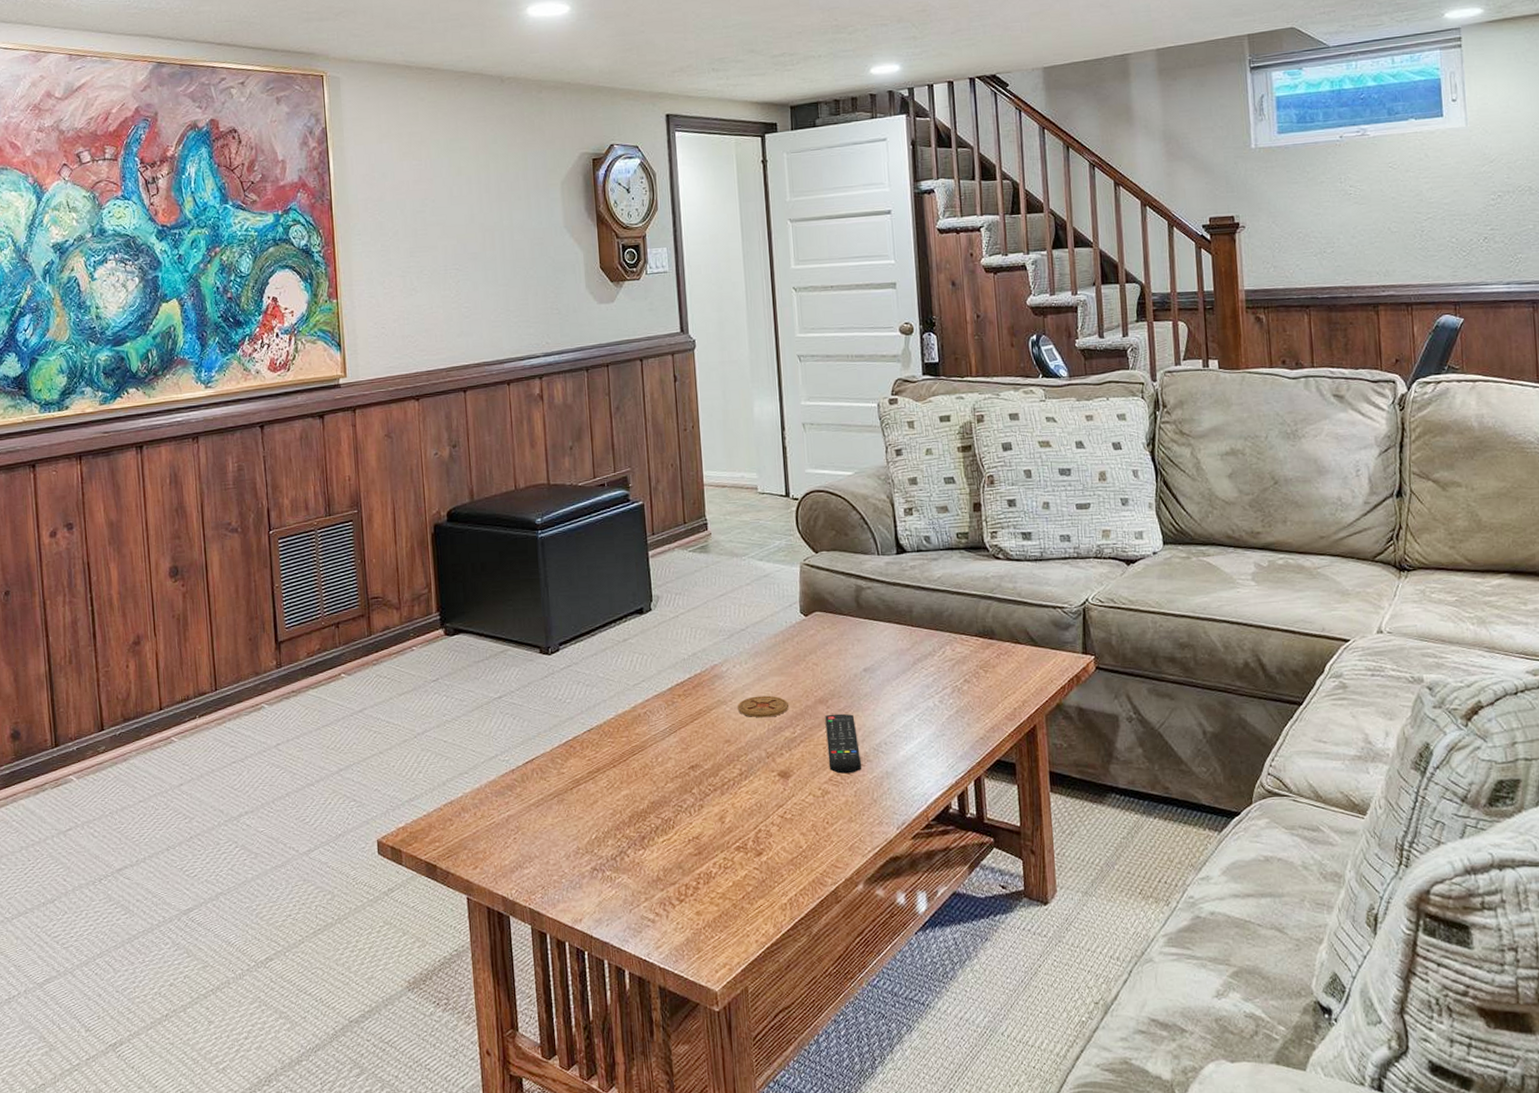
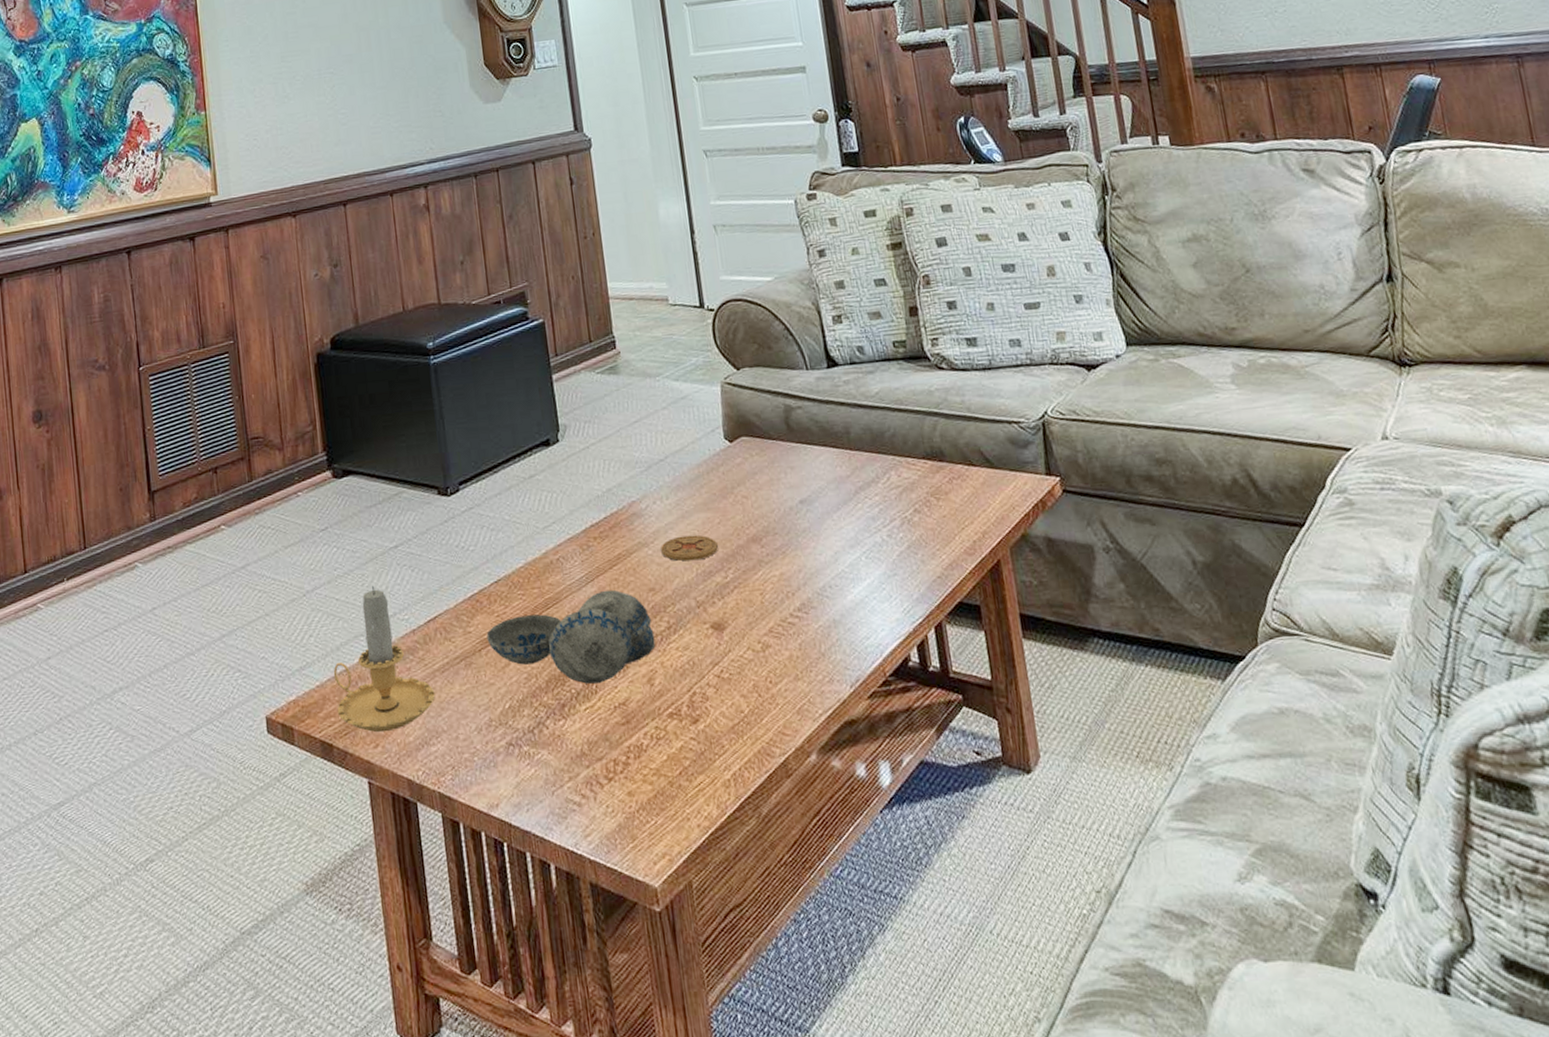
candle: none [439,730,530,856] -> present [333,585,435,733]
decorative bowl: none [578,740,728,820] -> present [486,589,656,684]
remote control: present [825,713,862,774] -> none [760,553,806,624]

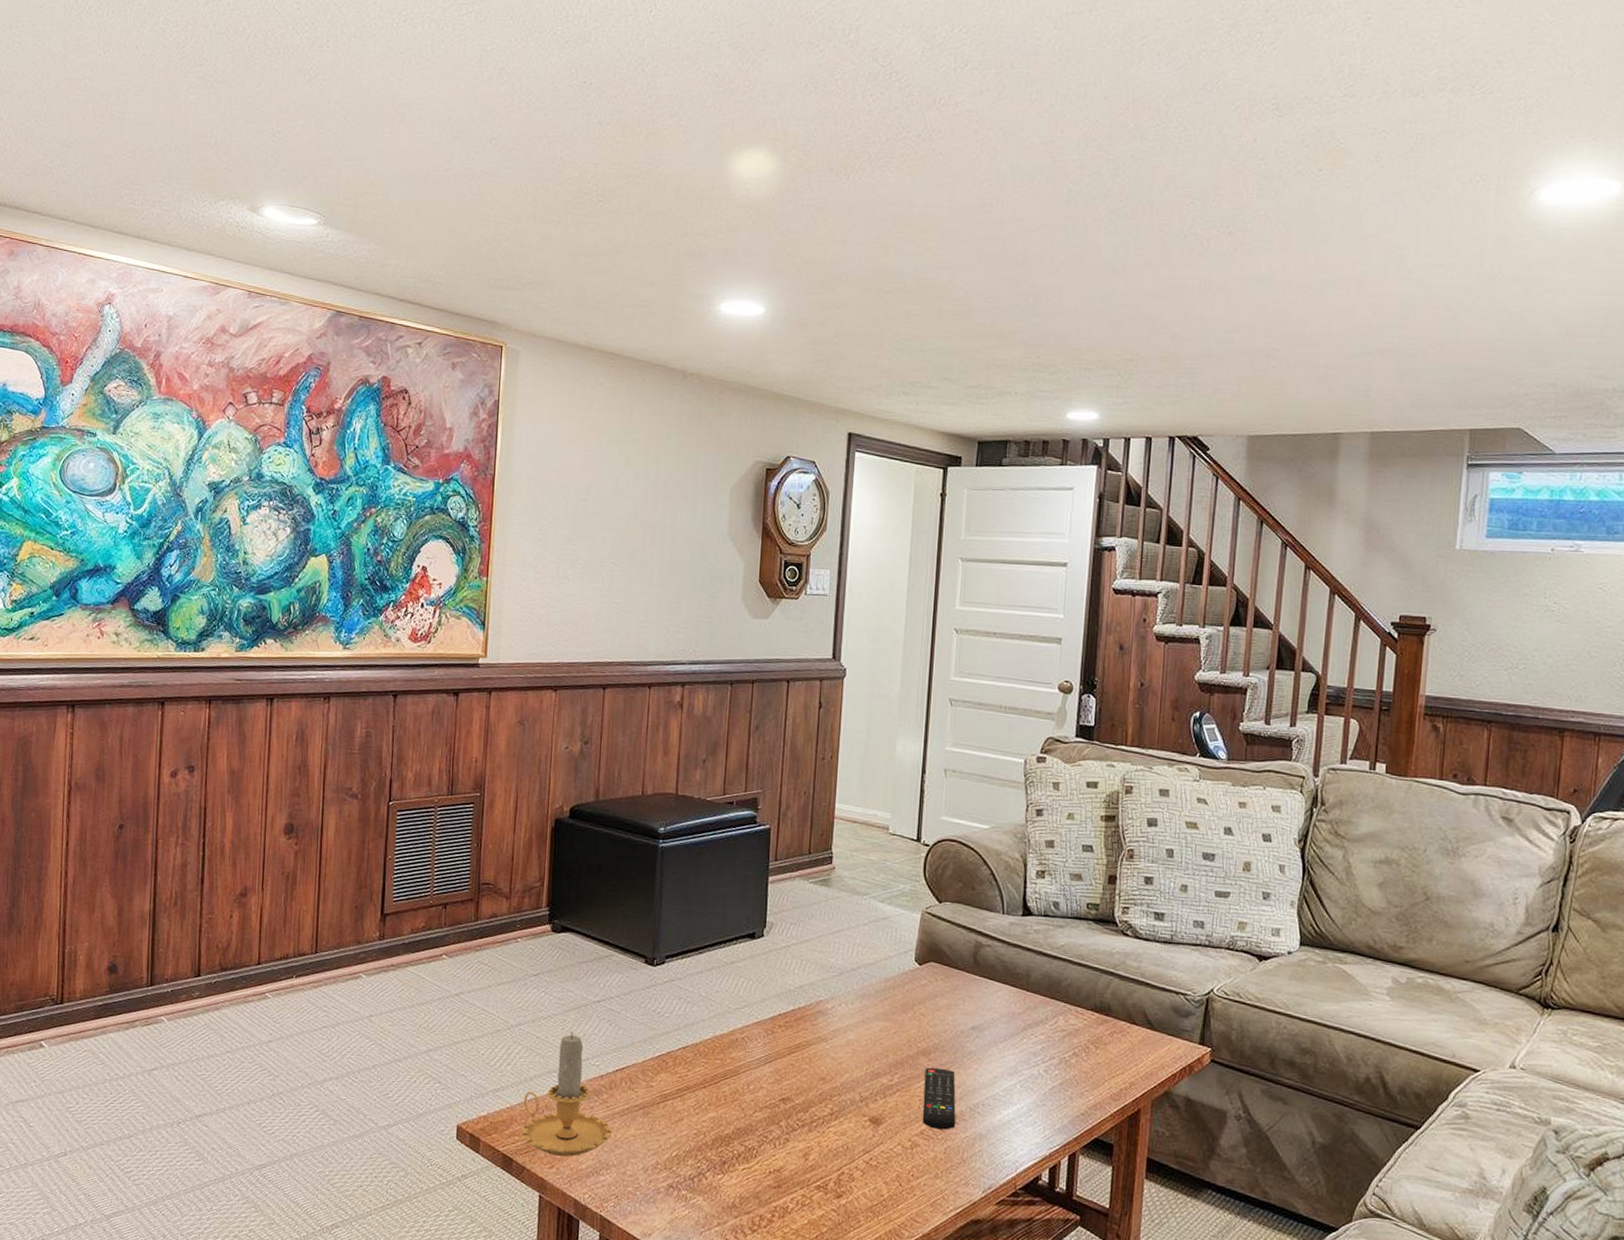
decorative bowl: present [486,589,656,684] -> none [666,1072,817,1150]
coaster: present [661,535,718,562] -> none [838,1038,890,1062]
remote control: none [760,553,806,624] -> present [922,1067,956,1130]

